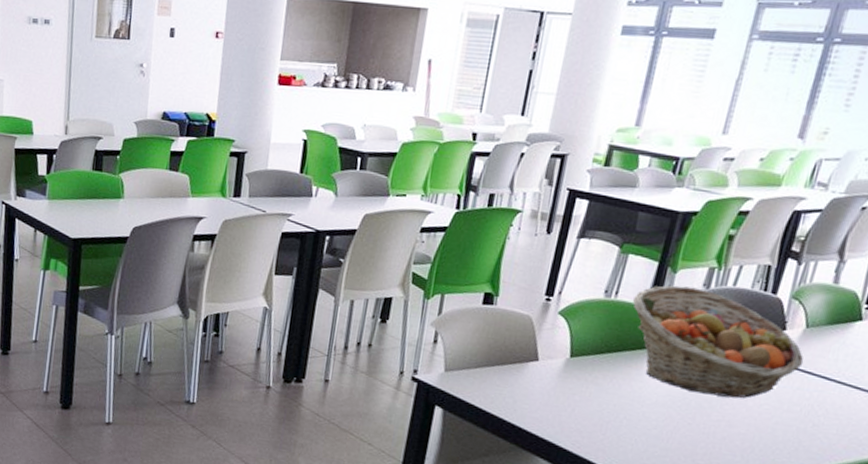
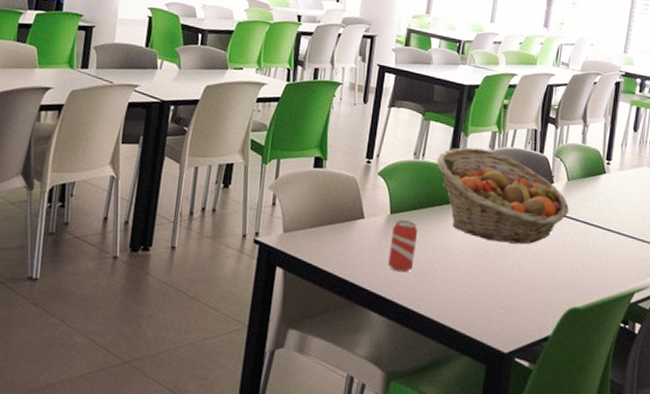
beverage can: none [563,364,603,421] -> present [388,220,418,273]

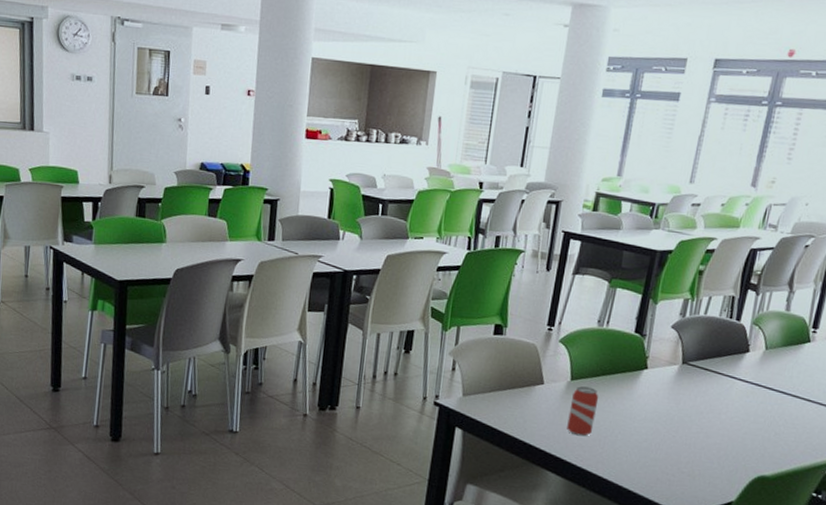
fruit basket: present [437,147,569,244] -> none [622,314,765,413]

